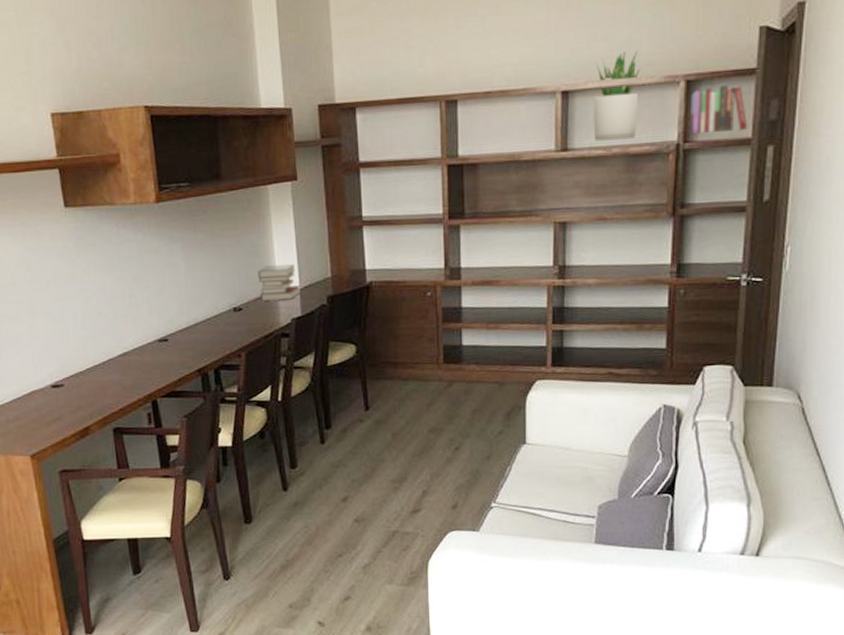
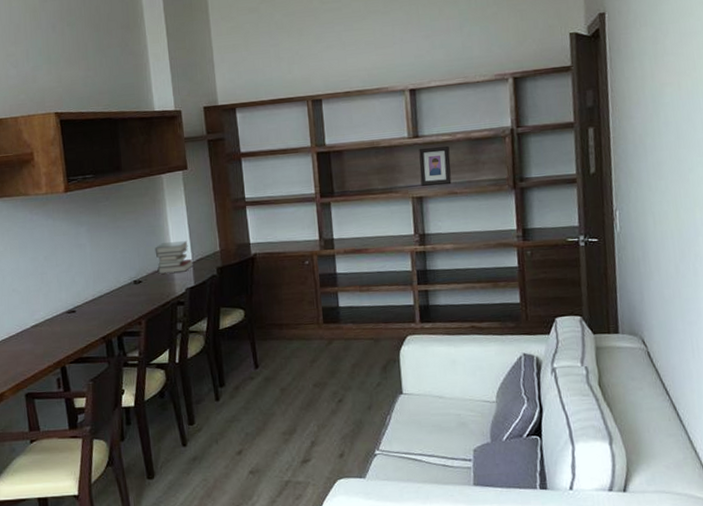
picture frame: none [565,161,602,210] -> present [419,145,452,186]
planter: present [593,51,640,142] -> none [437,55,476,129]
books: present [689,85,747,135] -> none [518,80,569,121]

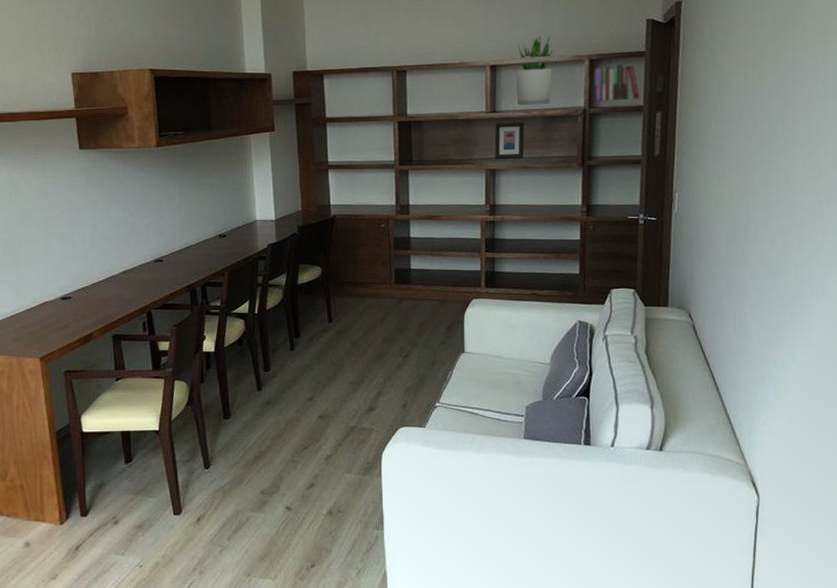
books: present [154,241,193,274] -> none [240,199,276,229]
planter: none [437,55,476,129] -> present [516,36,553,106]
books: none [518,80,569,121] -> present [593,64,639,102]

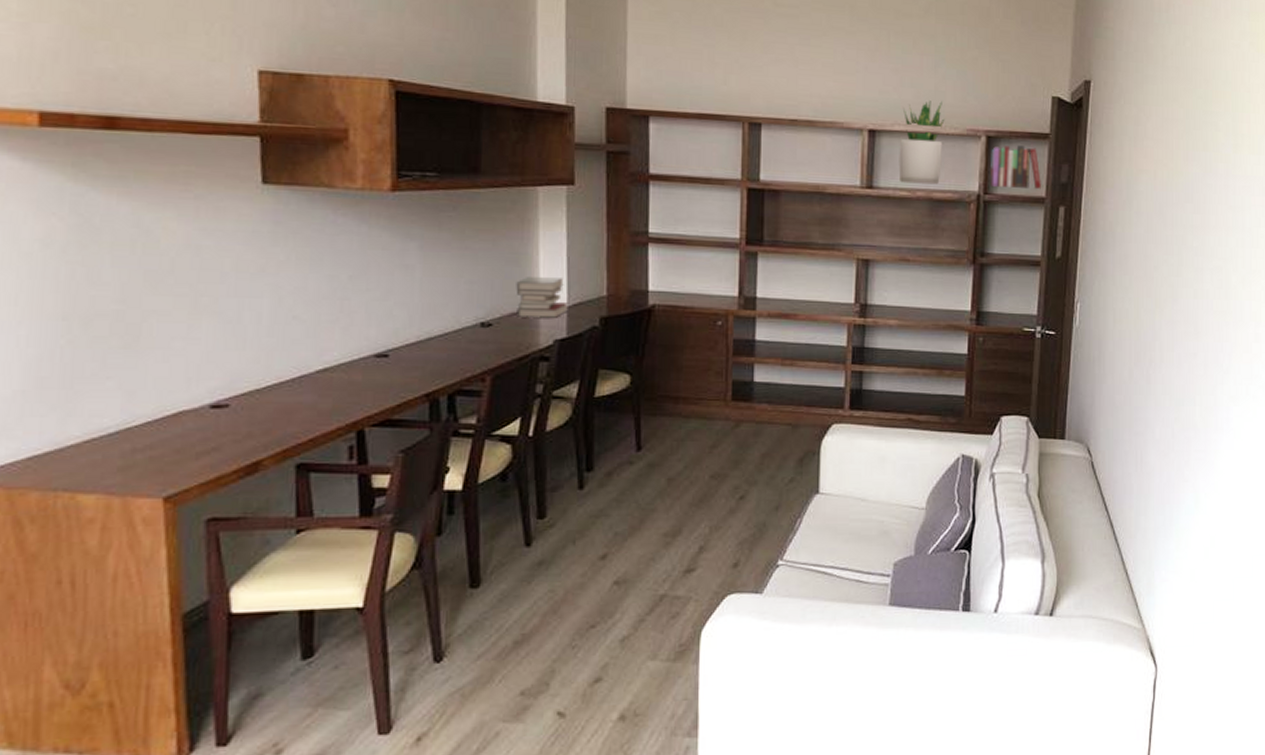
books: none [240,199,276,229] -> present [516,277,568,318]
picture frame: present [494,121,525,160] -> none [869,201,906,250]

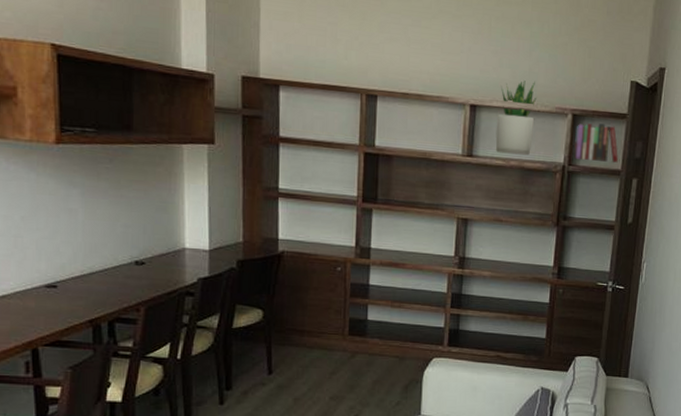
books: present [516,277,568,318] -> none [165,223,210,259]

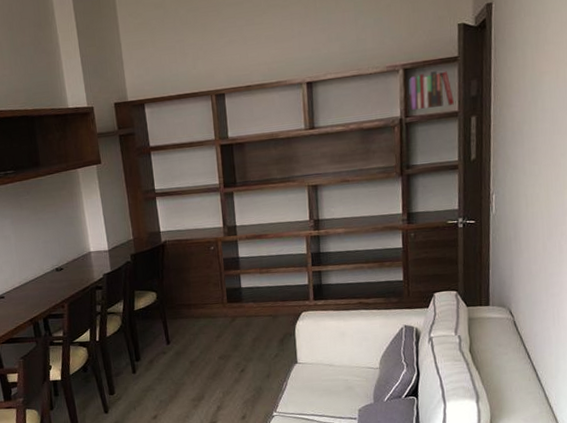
planter: present [495,81,537,156] -> none [332,48,368,120]

